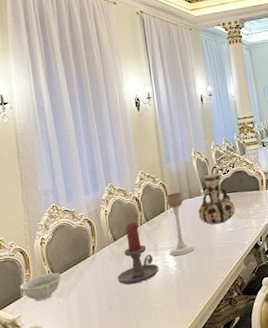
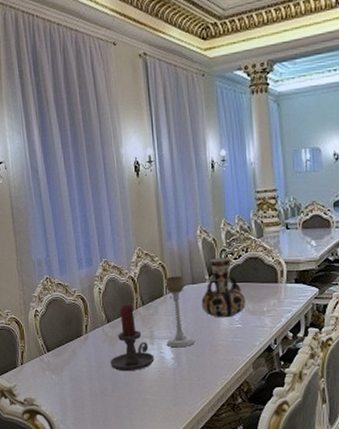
bowl: present [20,272,62,302] -> none [16,347,55,374]

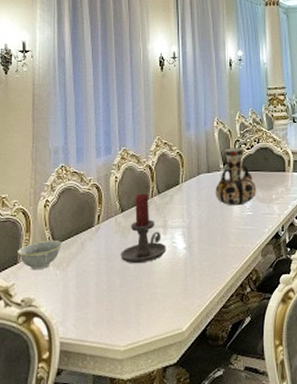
bowl: none [16,347,55,374] -> present [18,239,63,271]
candle holder: present [165,276,195,348] -> none [179,165,208,237]

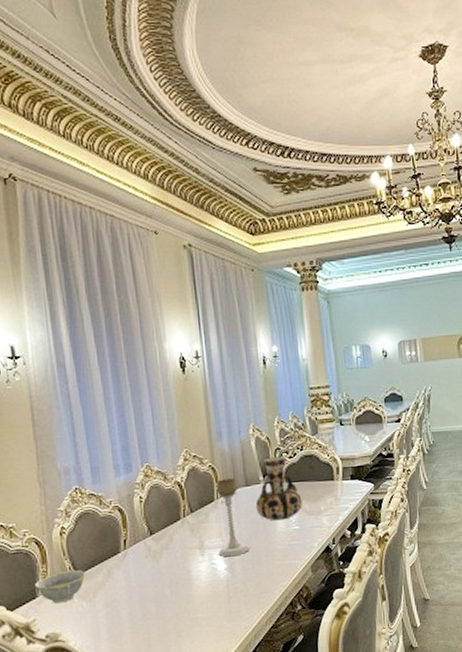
candle holder: present [121,193,167,264] -> none [154,512,205,589]
candle holder: none [179,165,208,237] -> present [216,478,250,557]

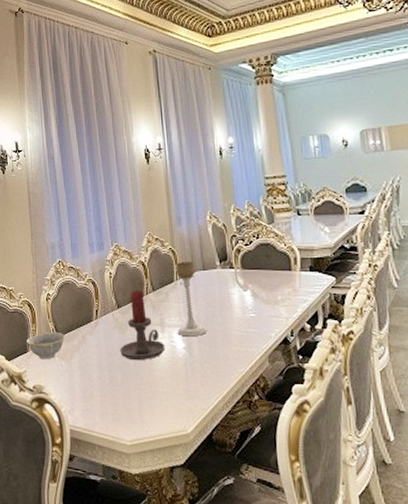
candle holder: none [154,512,205,589] -> present [120,290,165,361]
vase: present [255,456,303,521] -> none [212,243,259,306]

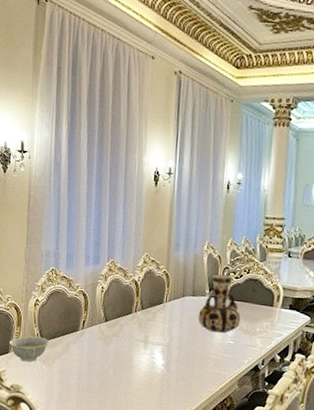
candle holder: present [120,290,165,361] -> none [102,306,146,372]
candle holder: present [176,262,207,337] -> none [159,285,187,356]
vase: none [212,243,259,306] -> present [198,274,241,333]

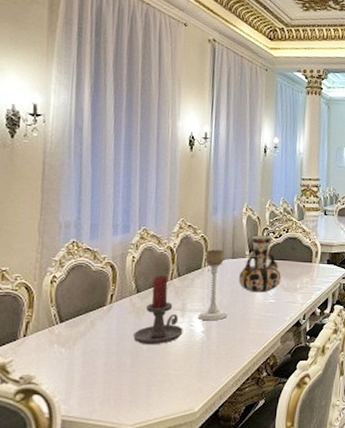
bowl: present [9,336,50,362] -> none [18,317,70,348]
candle holder: none [102,306,146,372] -> present [133,275,183,345]
candle holder: none [159,285,187,356] -> present [198,250,228,321]

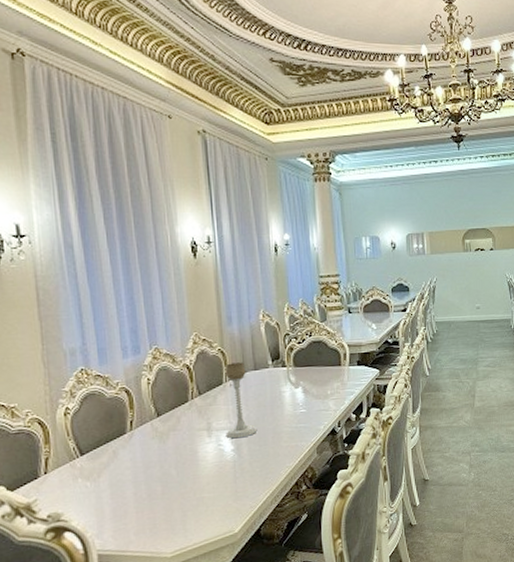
candle holder: present [133,275,183,345] -> none [160,394,212,470]
vase: present [238,235,281,293] -> none [263,341,310,404]

